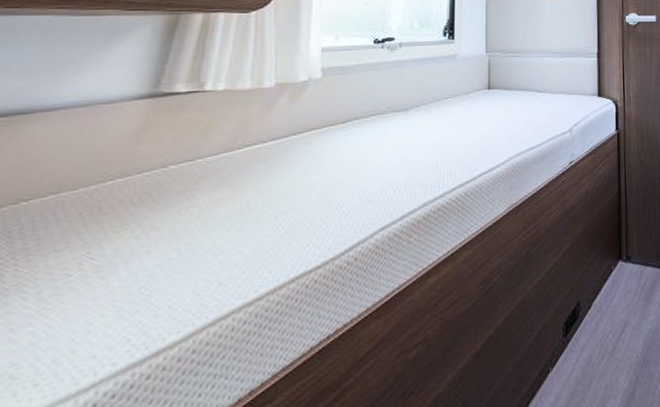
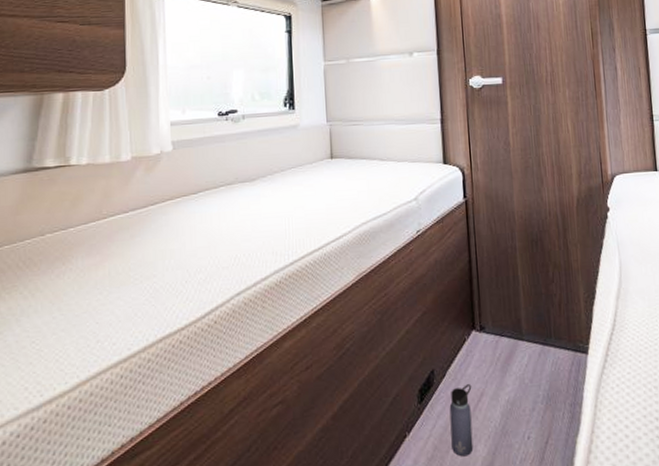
water bottle: none [593,315,616,390] -> present [449,384,473,457]

